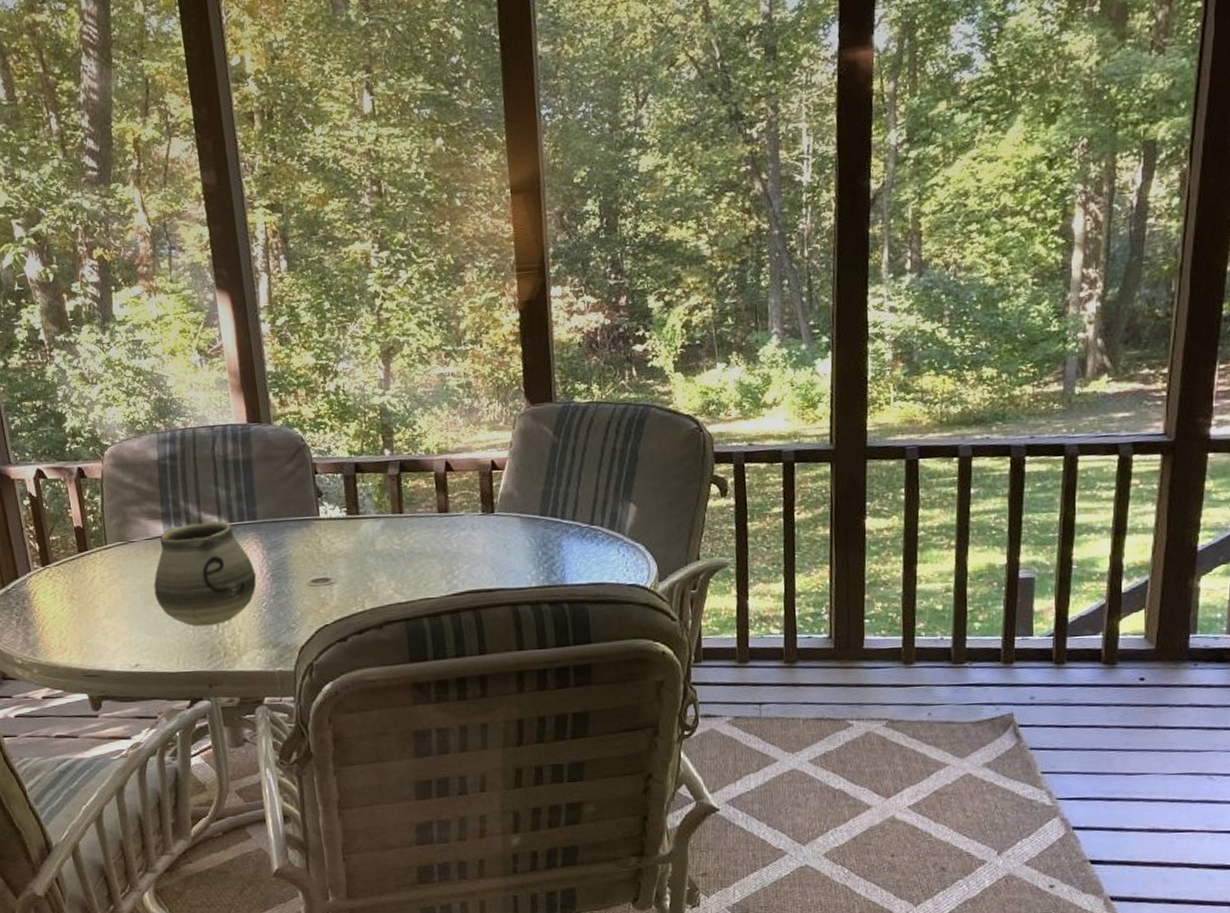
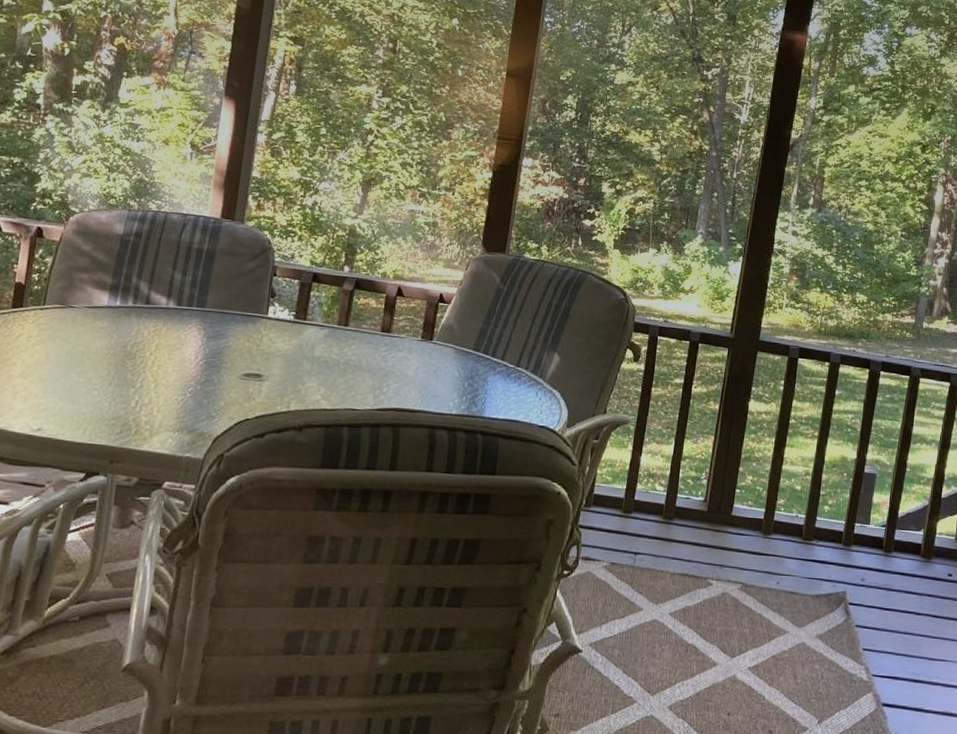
ceramic pot: present [153,521,257,627] -> none [79,299,191,402]

